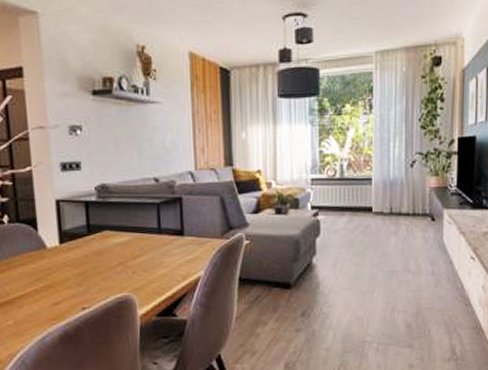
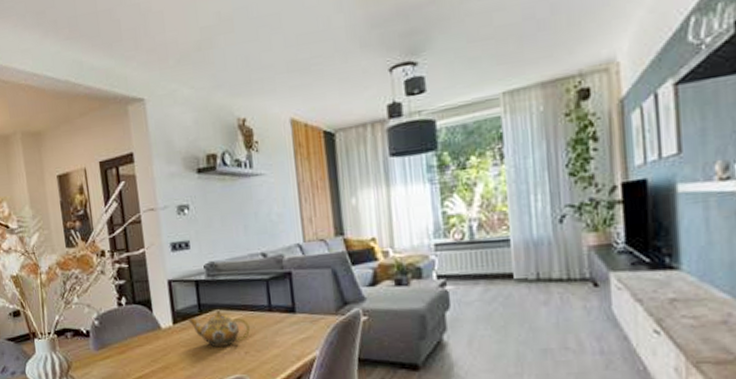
teapot: none [76,231,140,268] -> present [188,310,251,348]

